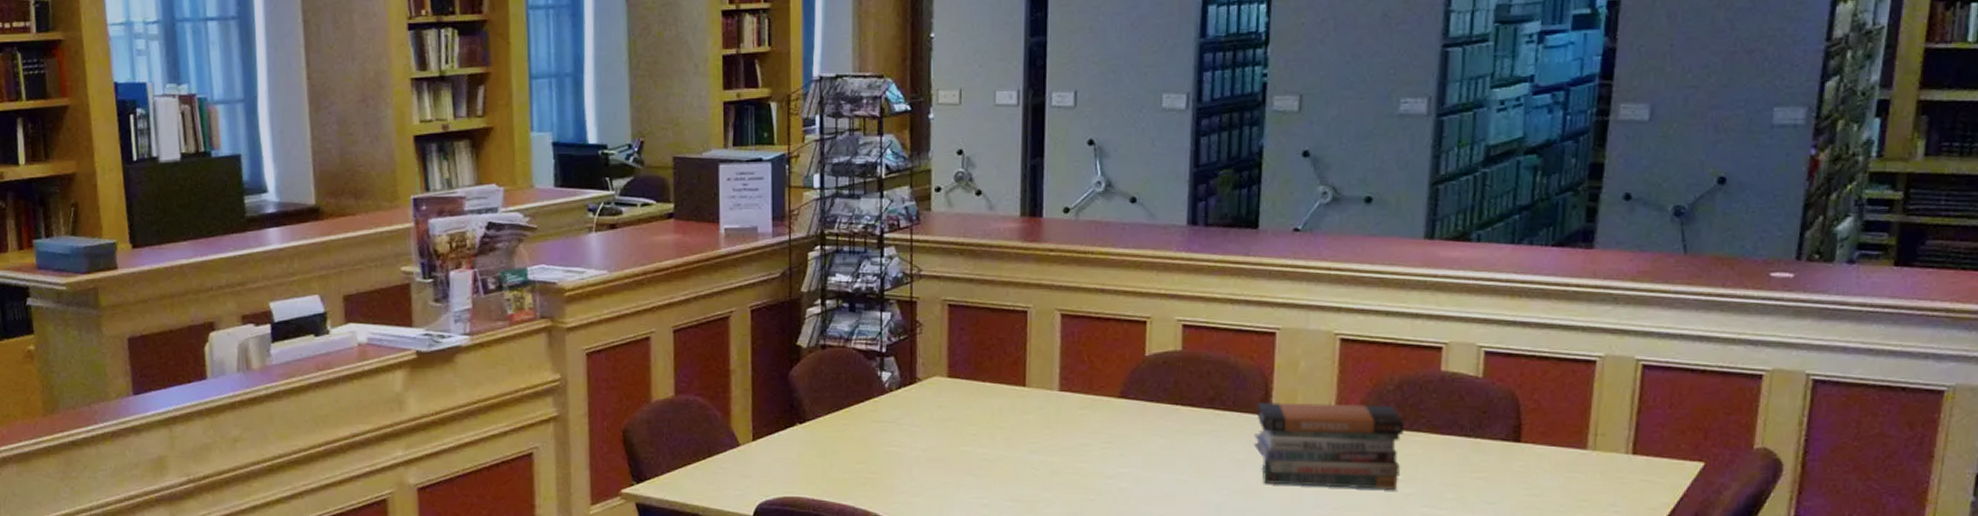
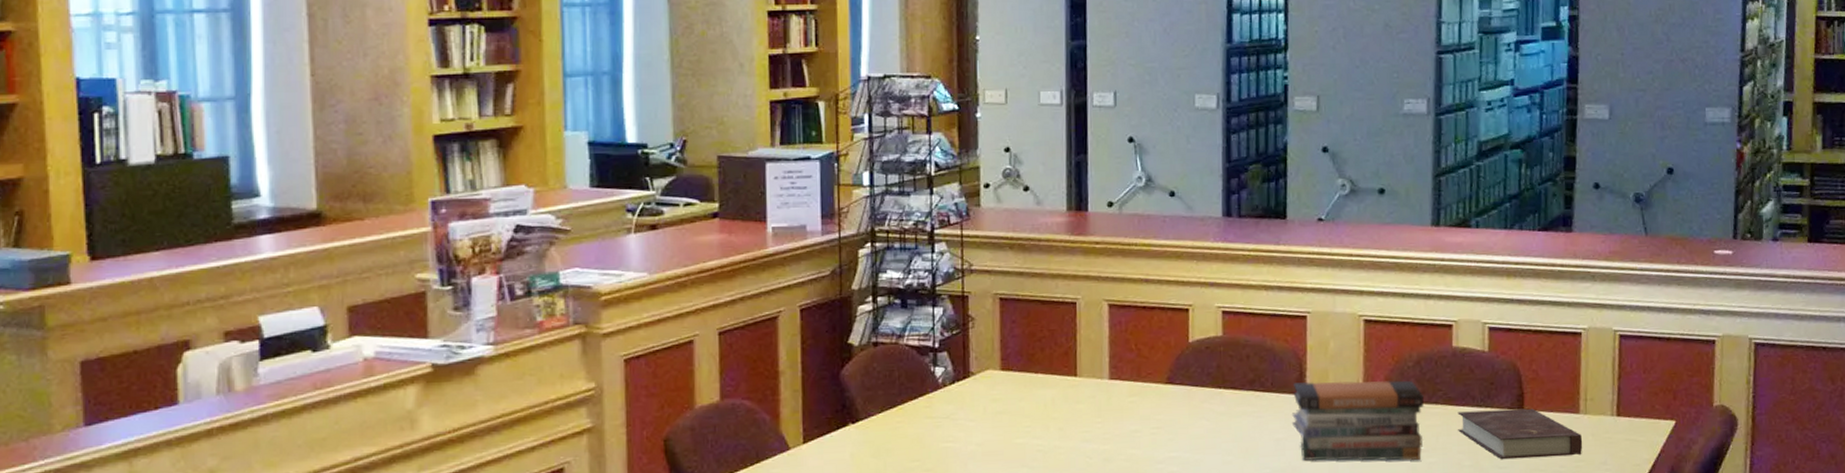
book: none [1442,441,1589,495] -> present [1457,408,1583,460]

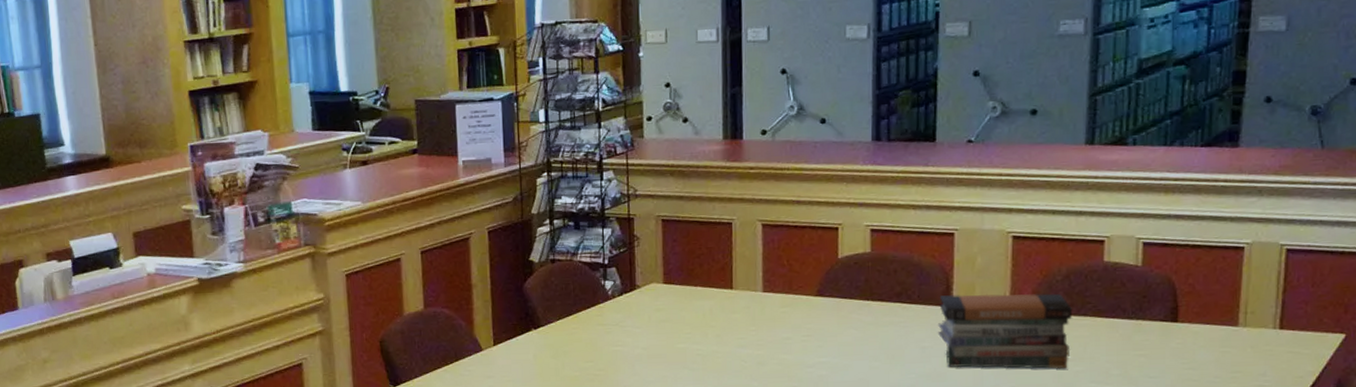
book: present [1457,408,1583,460] -> none [1107,320,1241,370]

